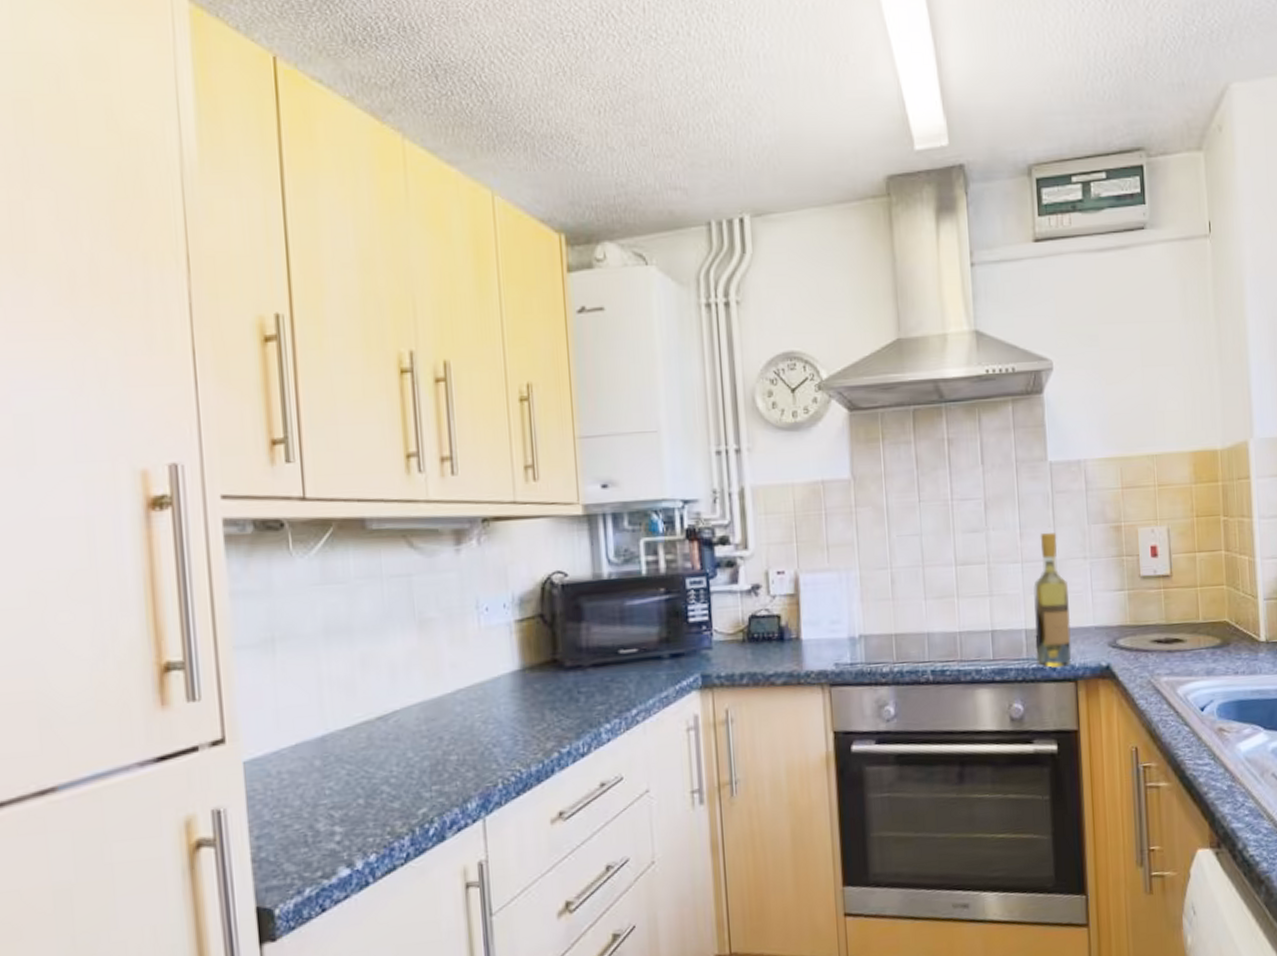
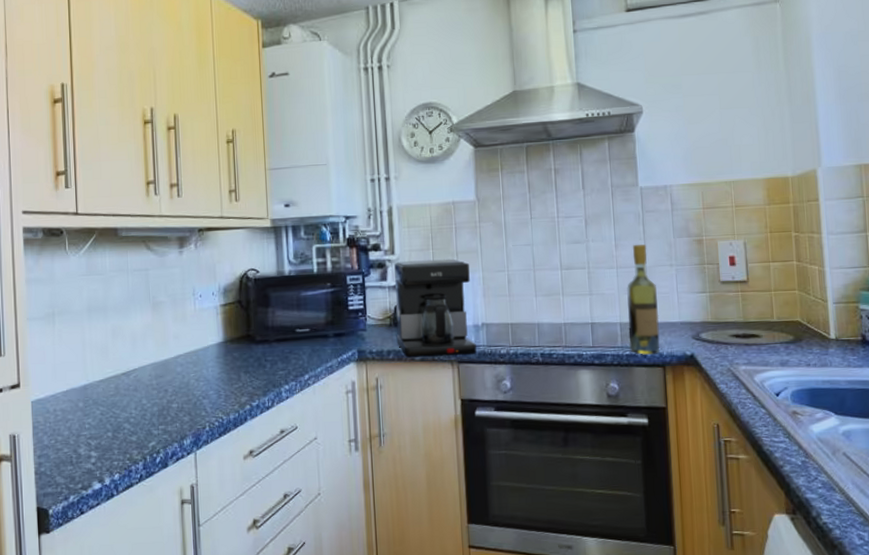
coffee maker: none [748,553,853,682] -> present [394,258,477,358]

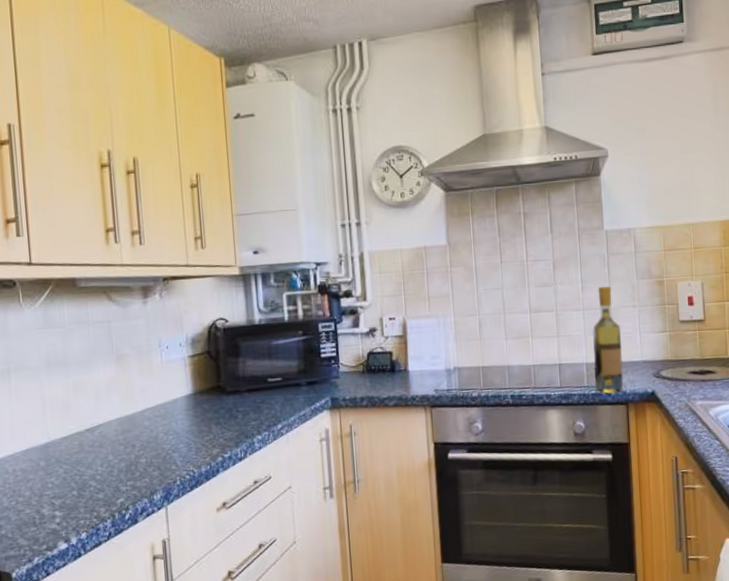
coffee maker: present [394,258,477,358] -> none [366,304,449,404]

